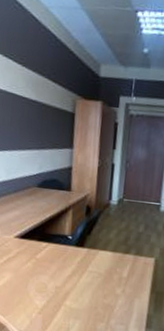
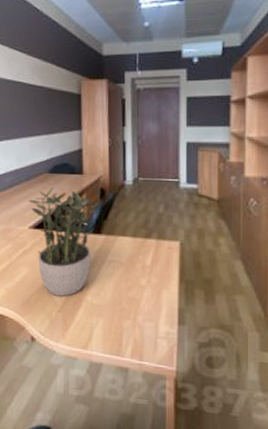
potted plant: none [15,200,85,301] -> present [28,187,100,297]

